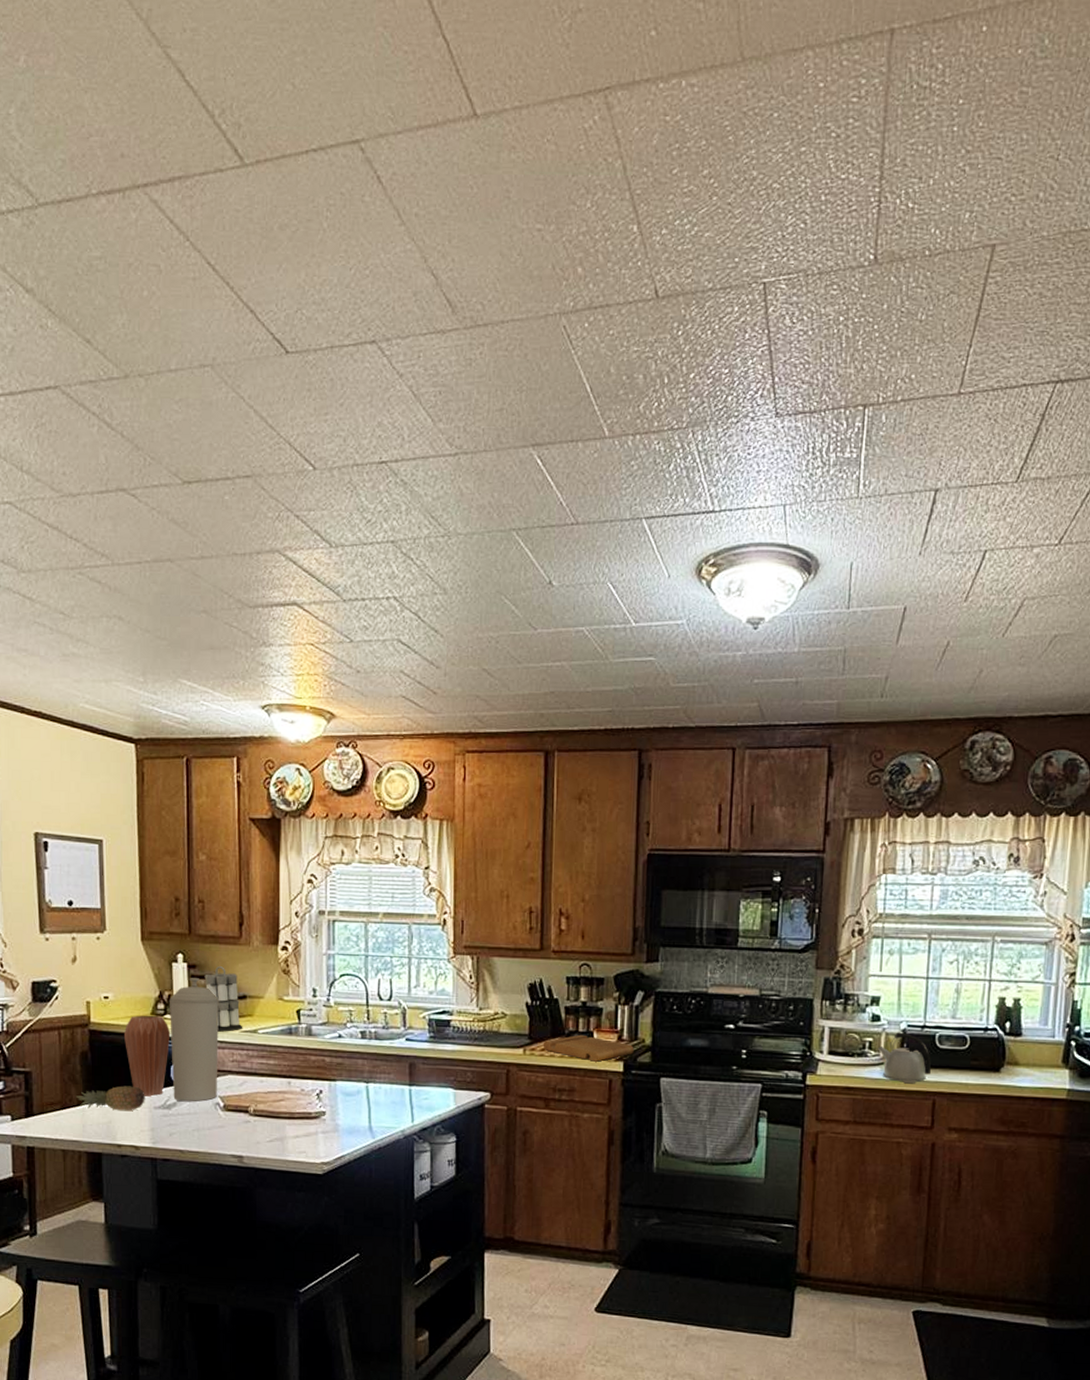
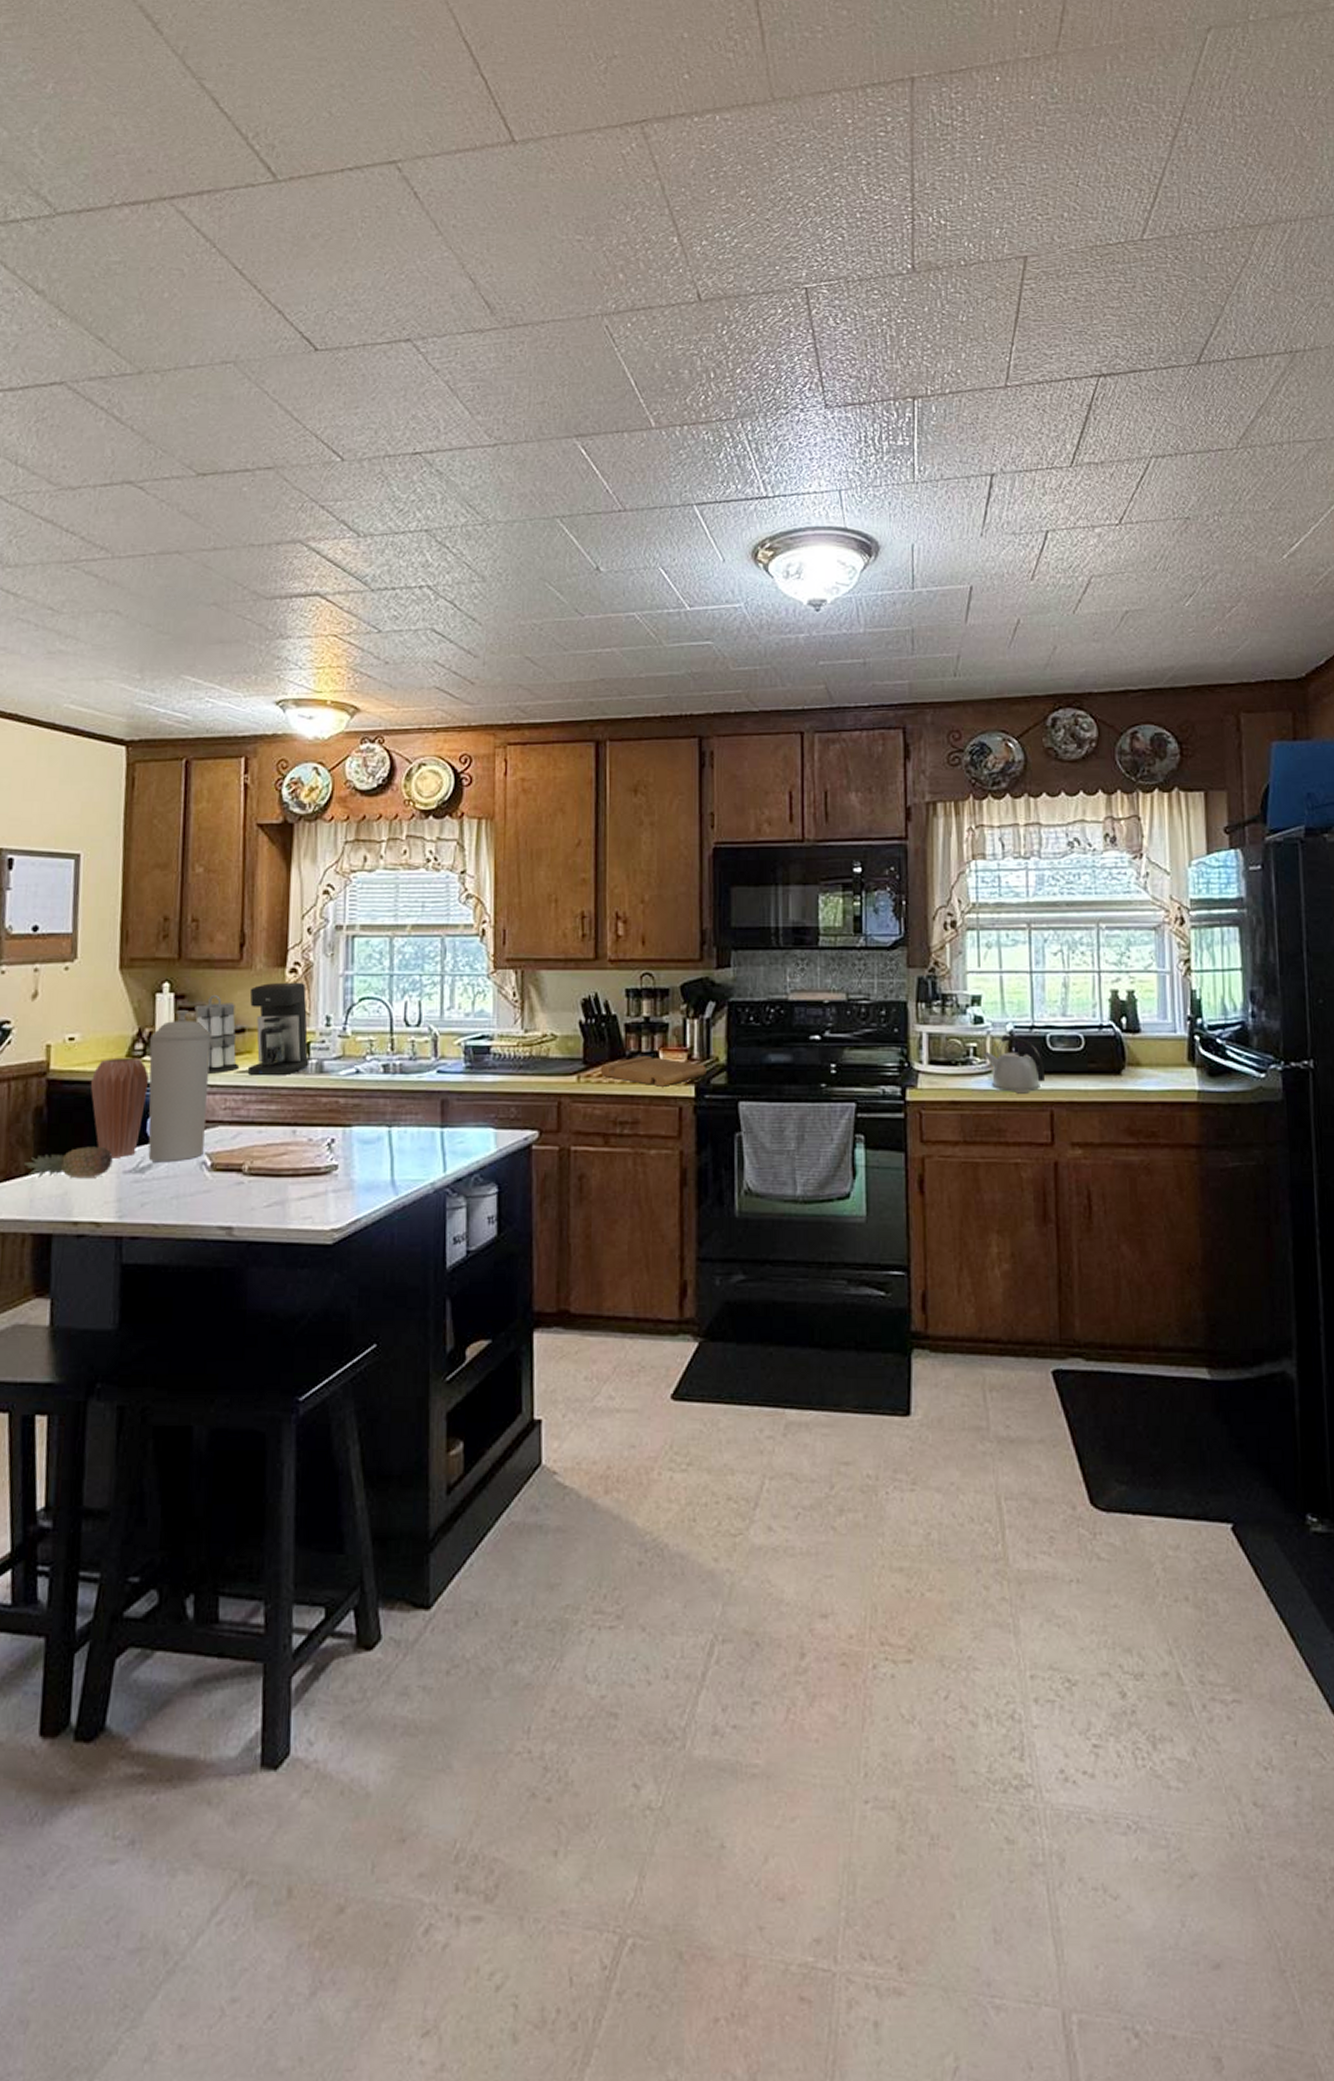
coffee maker: none [249,958,300,1036] -> present [247,982,310,1077]

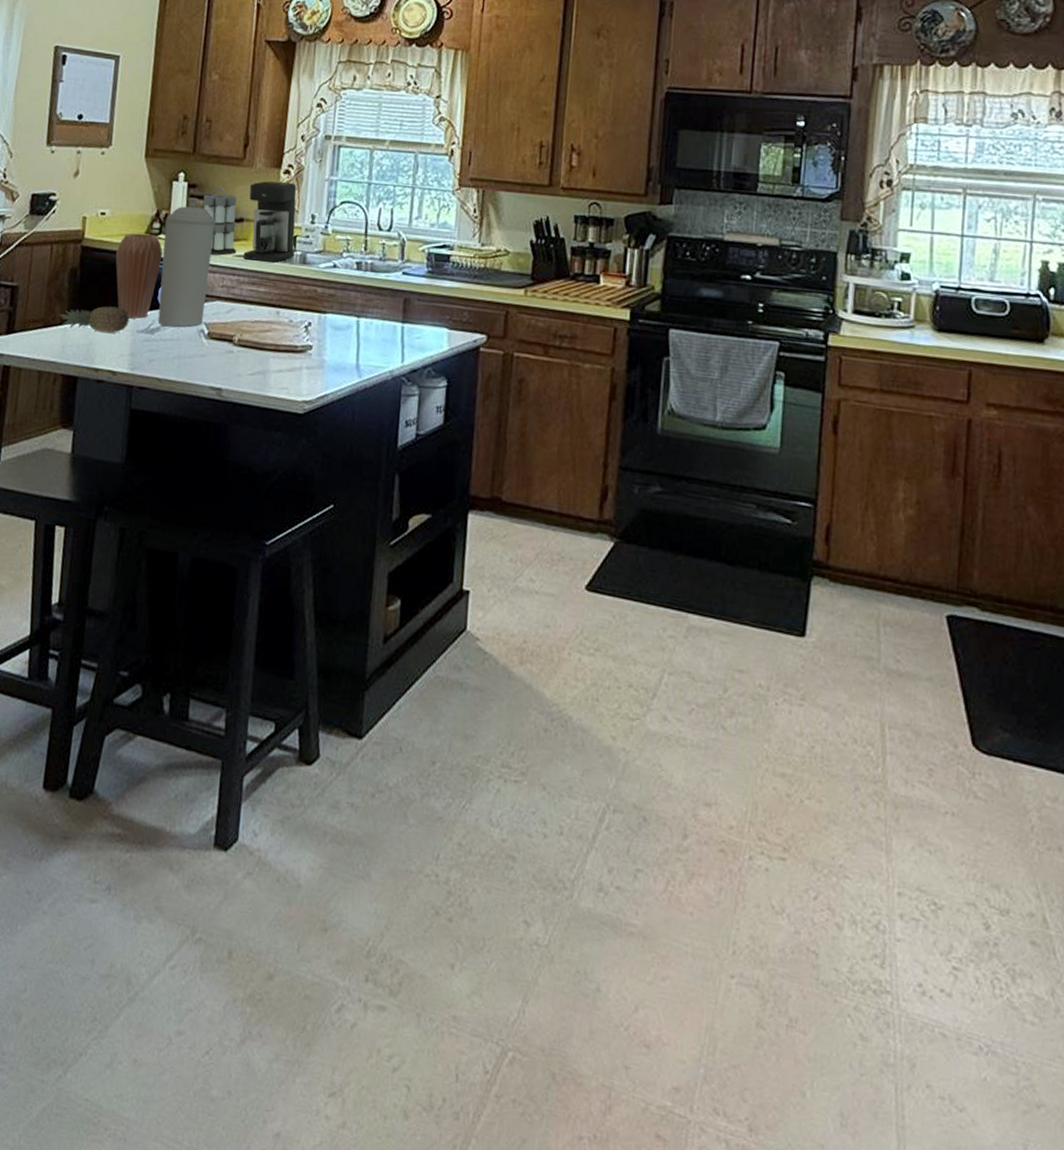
cutting board: present [600,1055,707,1087] -> none [545,277,643,308]
kettle: present [984,1034,1045,1094] -> none [908,293,967,352]

